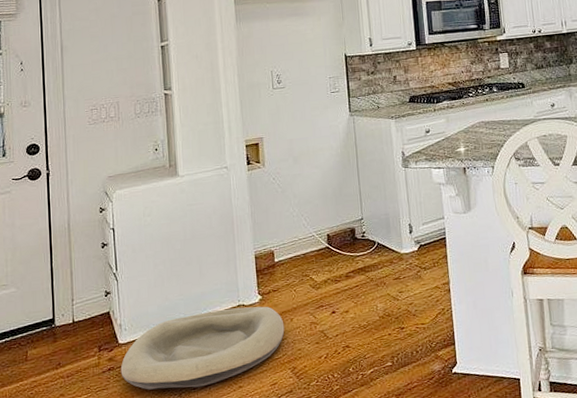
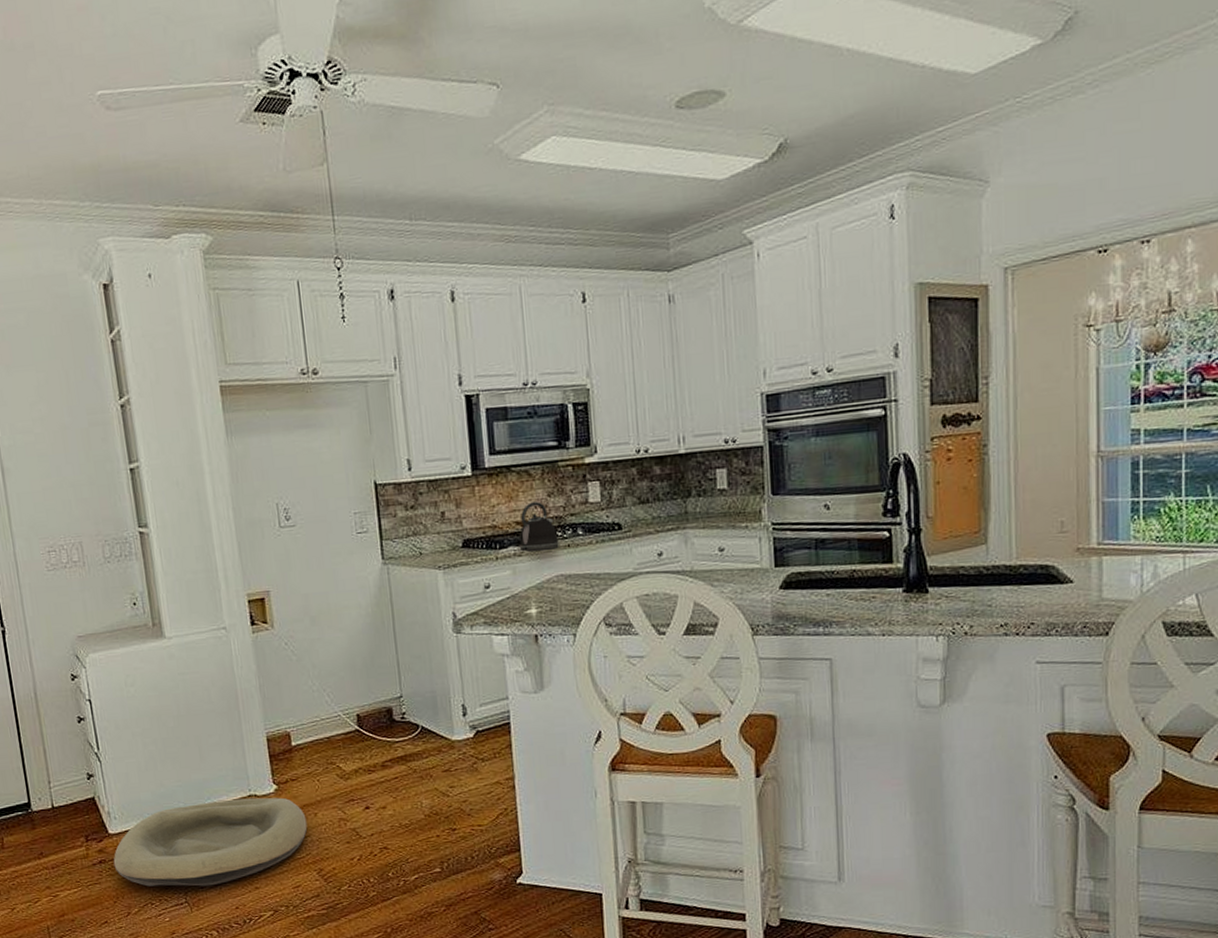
kettle: none [451,68,480,105] -> present [519,501,559,552]

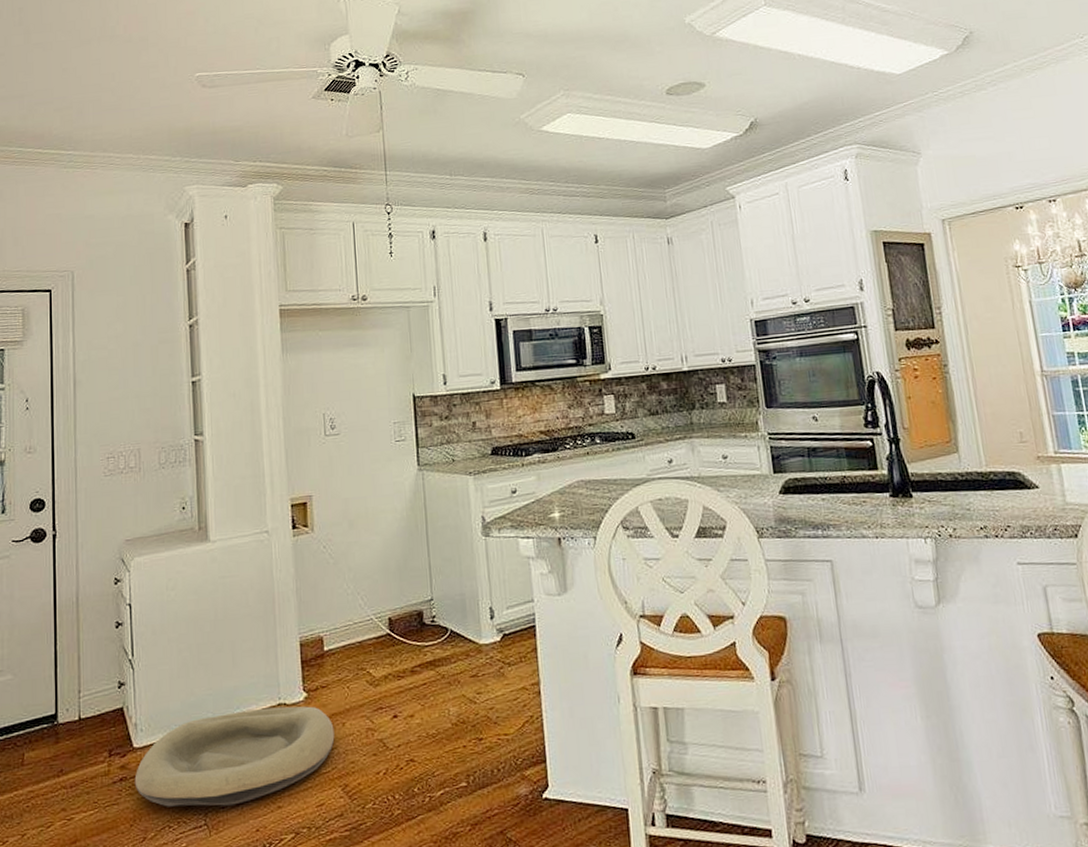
kettle: present [519,501,559,552] -> none [543,413,579,459]

